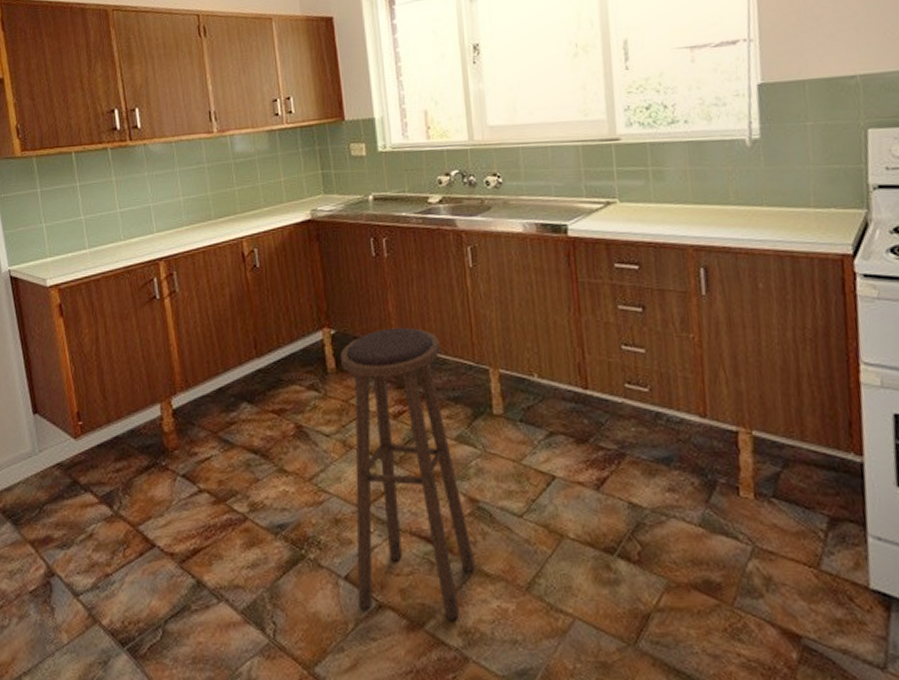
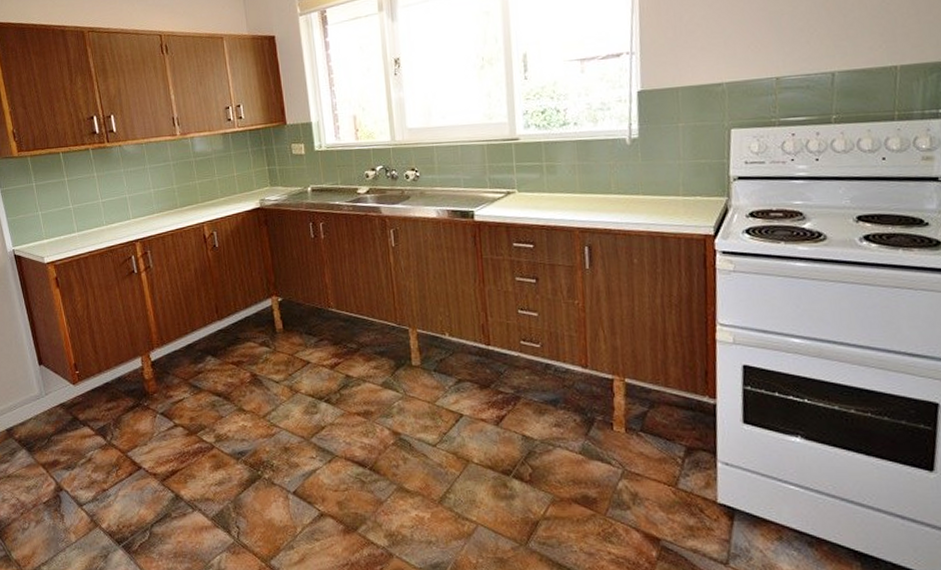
stool: present [341,327,476,620] -> none [287,295,398,525]

